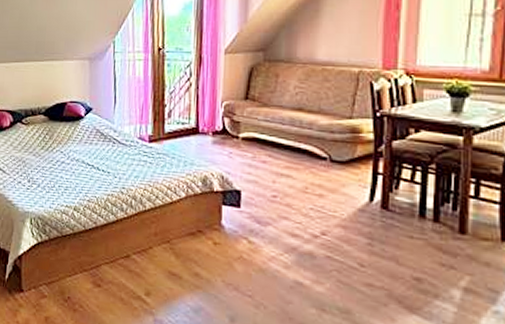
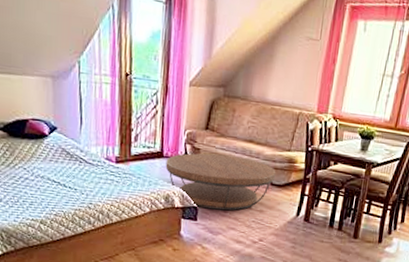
coffee table: none [202,126,336,195] -> present [165,153,276,211]

